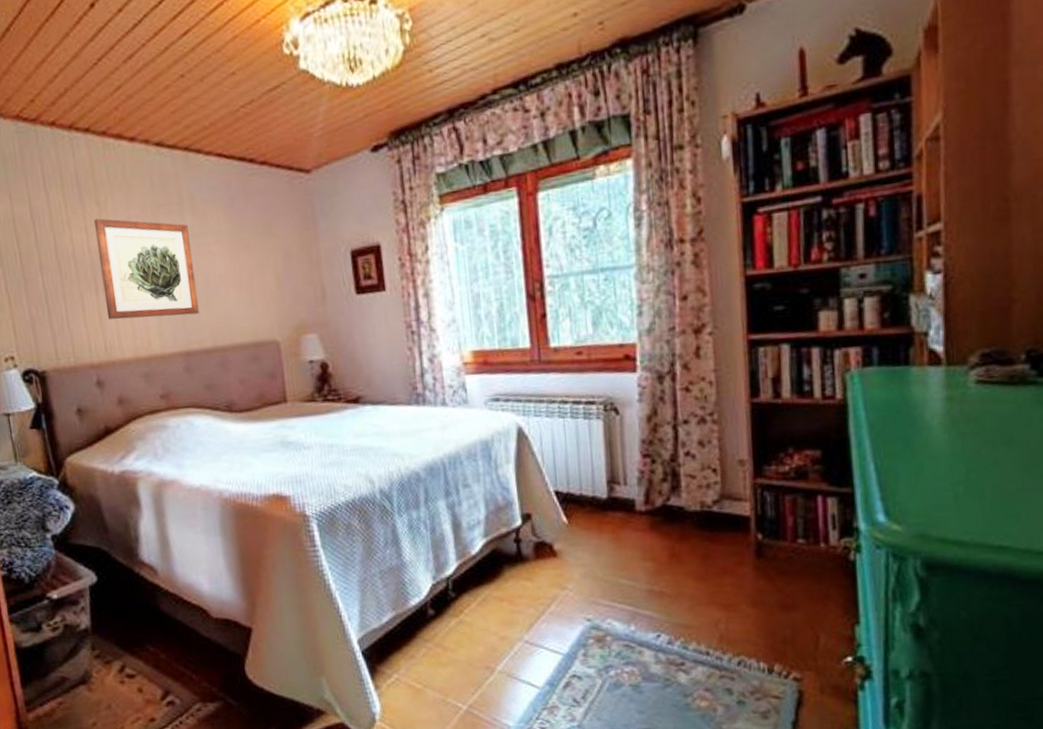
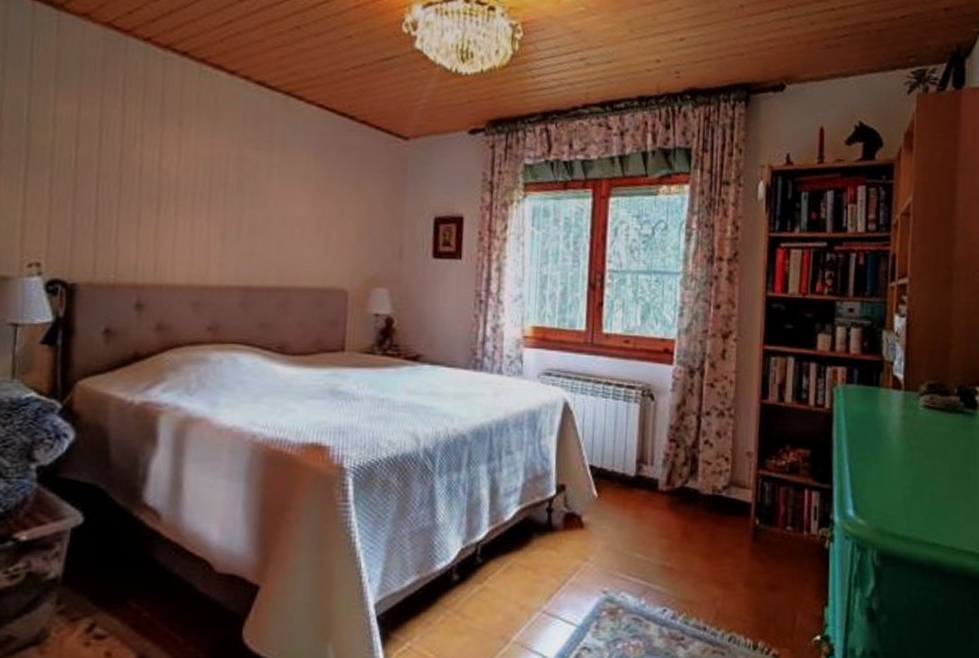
wall art: present [93,218,199,320] -> none [164,139,274,251]

